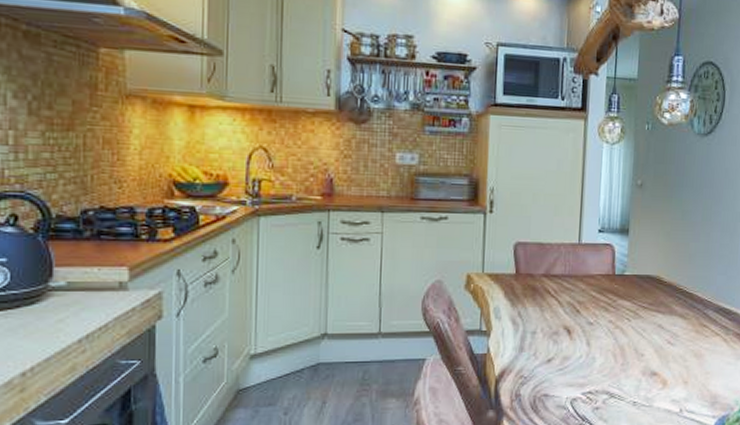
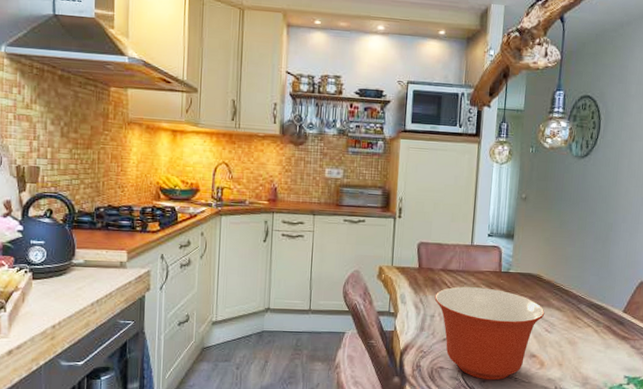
mixing bowl: none [536,295,667,407] -> present [434,286,545,381]

